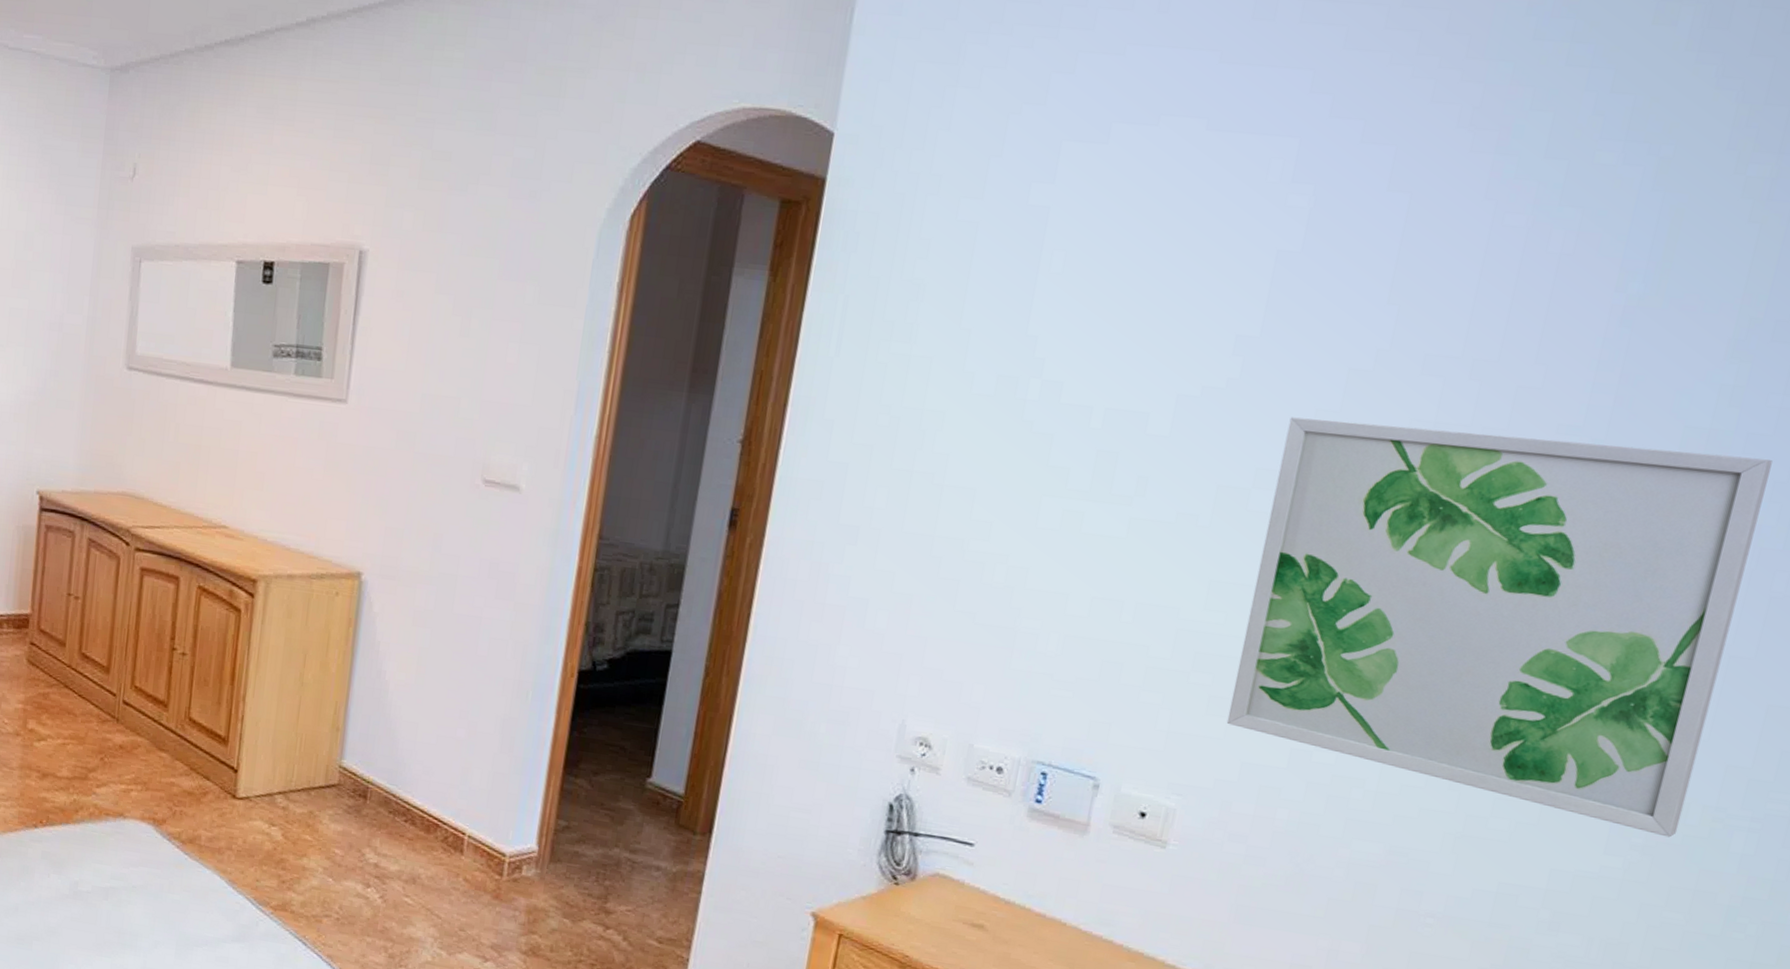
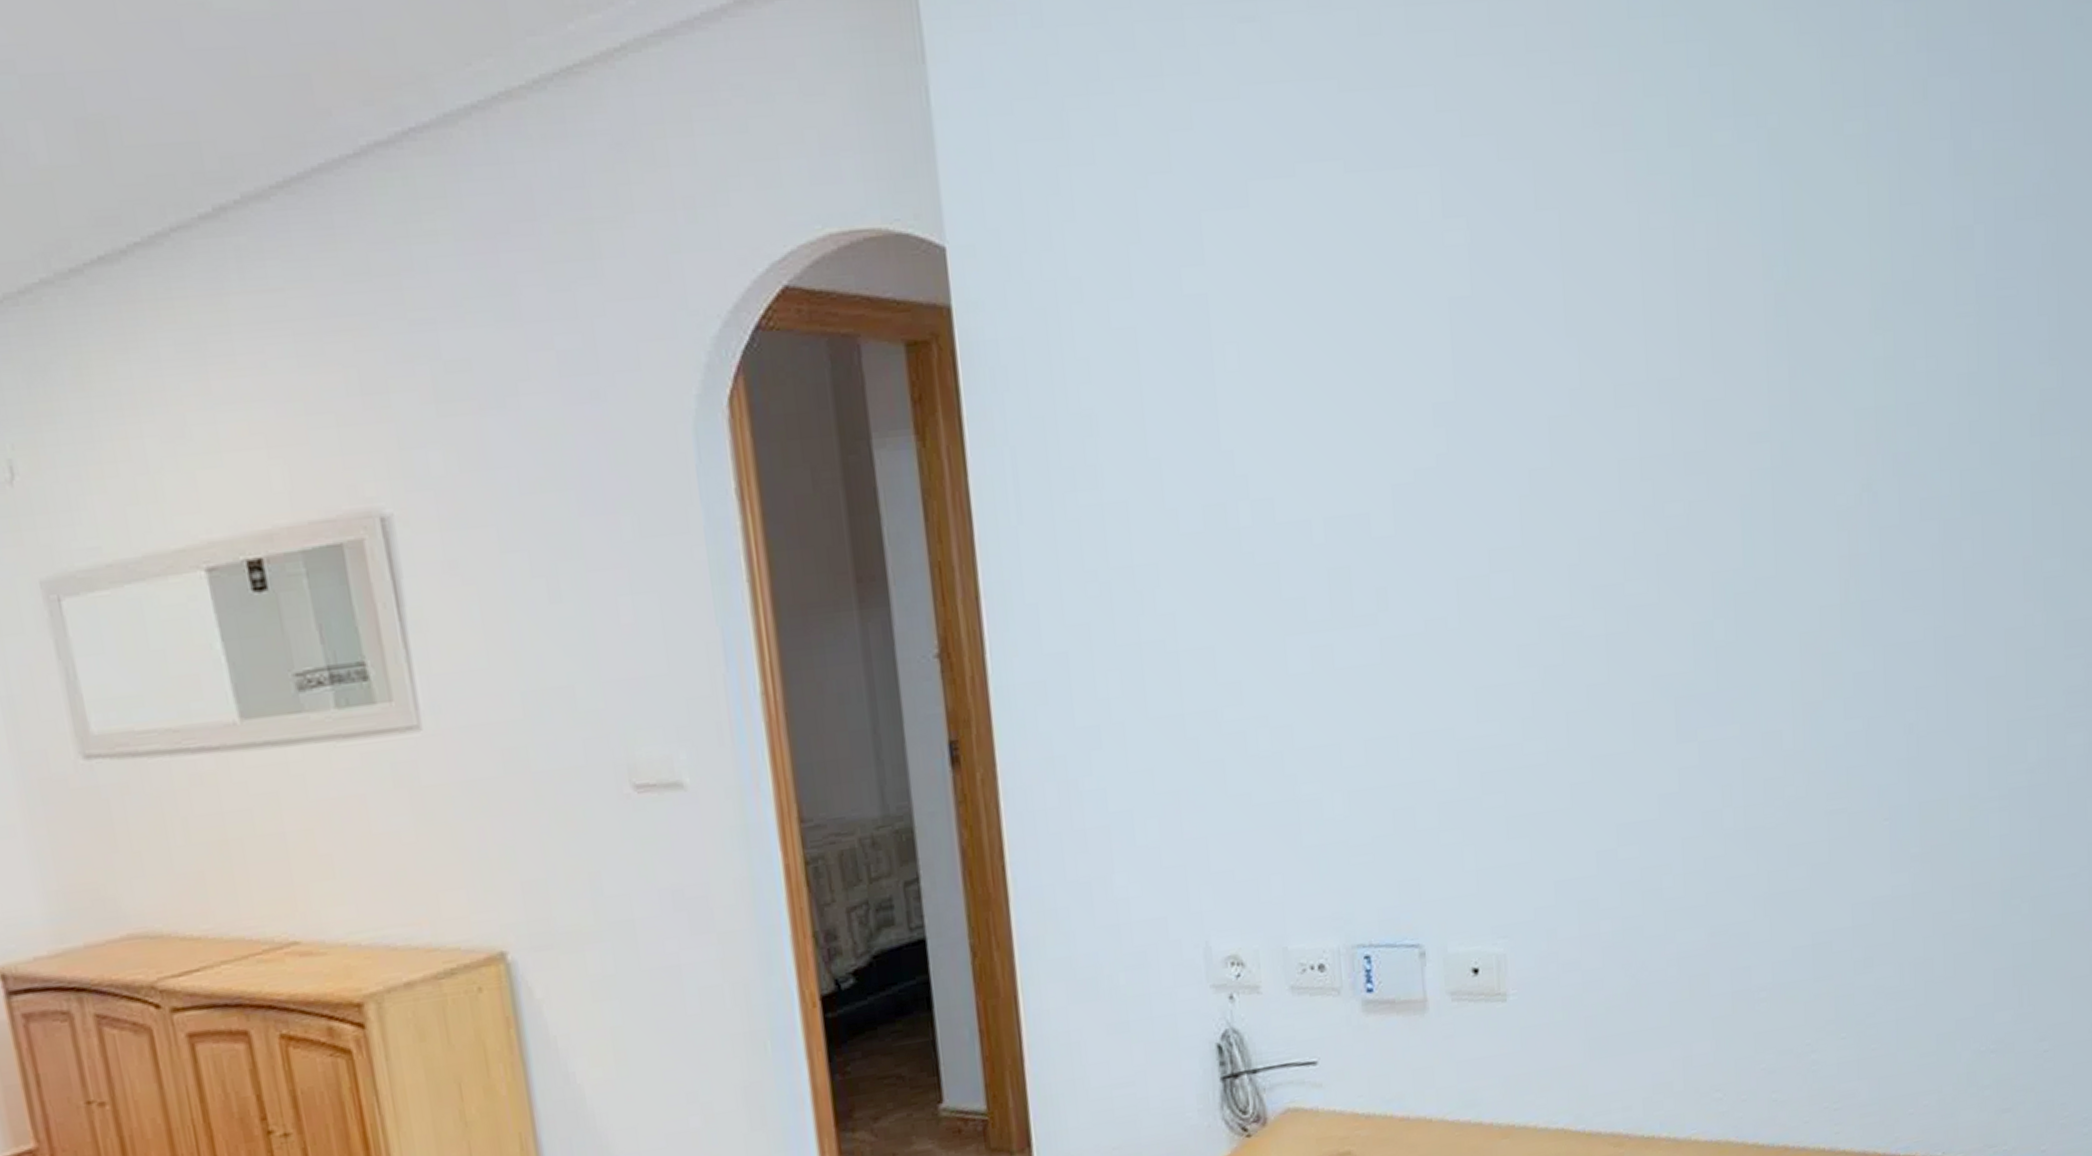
wall art: present [1226,417,1773,838] -> none [1506,426,1945,844]

